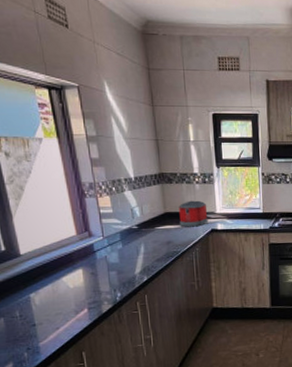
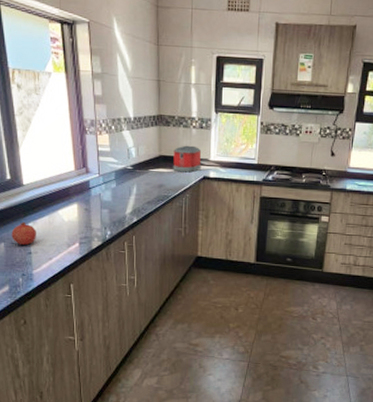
fruit: none [11,293,41,318] -> present [11,221,37,245]

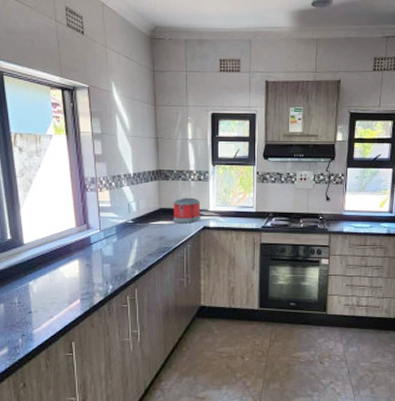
fruit: present [11,221,37,245] -> none [11,281,38,304]

